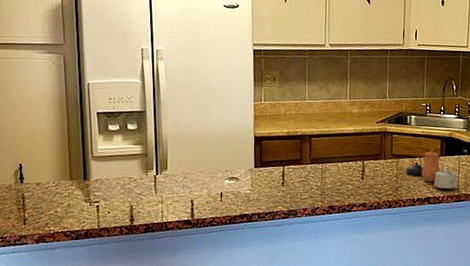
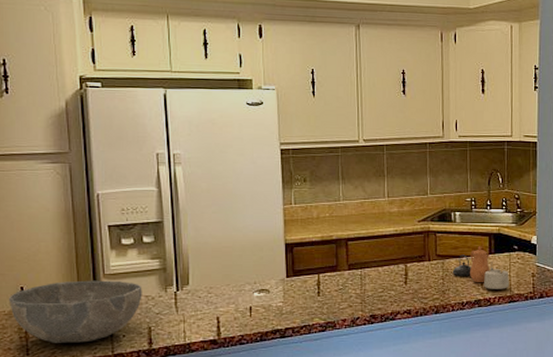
bowl: none [8,161,126,217] -> present [8,280,142,343]

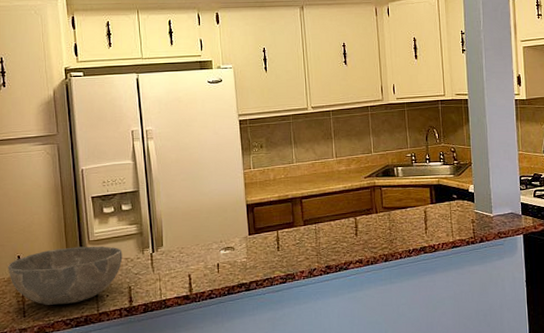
teapot: present [452,246,509,289] -> none [398,197,451,237]

